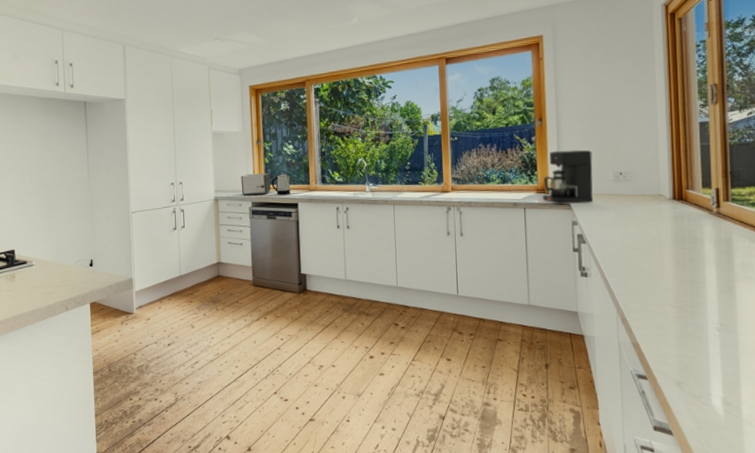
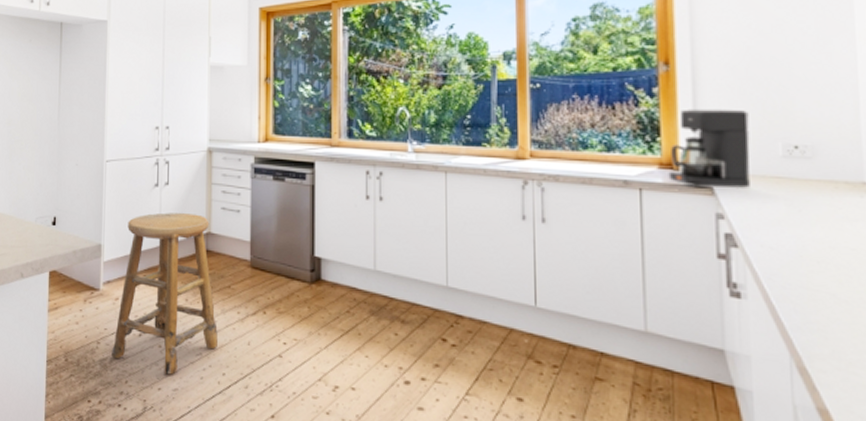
step stool: none [147,249,231,372] -> present [112,213,218,375]
toaster: present [241,173,271,196] -> none [242,120,280,149]
kettle: present [271,173,290,195] -> none [281,122,306,150]

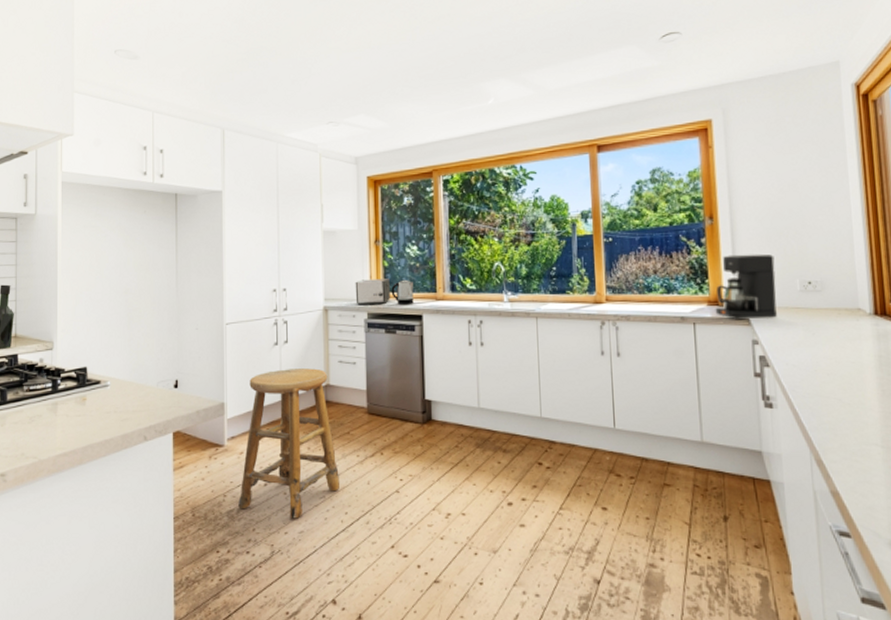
toaster: none [242,120,280,149] -> present [355,279,390,306]
kettle: none [281,122,306,150] -> present [391,279,414,304]

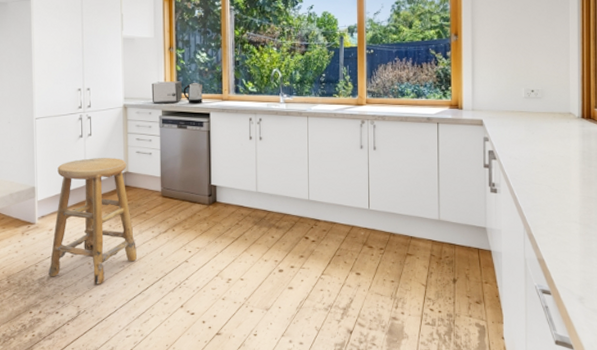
coffee maker: present [715,254,777,319] -> none [455,66,506,120]

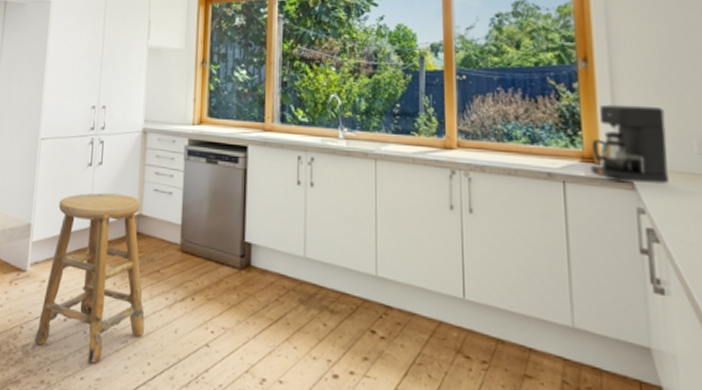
toaster: present [151,81,182,104] -> none [177,102,215,131]
kettle: present [183,82,202,104] -> none [215,105,240,133]
coffee maker: none [455,66,506,120] -> present [590,104,669,184]

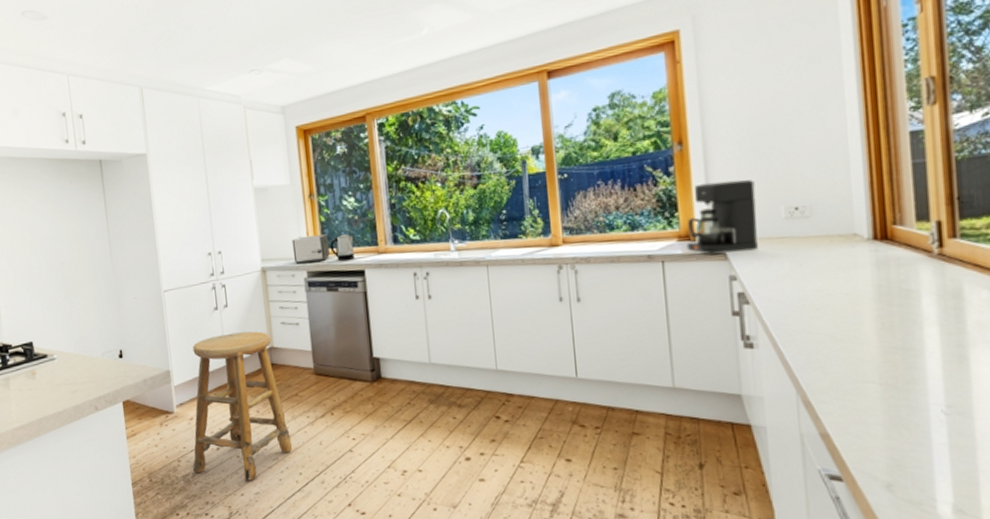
toaster: none [177,102,215,131] -> present [292,234,330,264]
kettle: none [215,105,240,133] -> present [330,234,355,261]

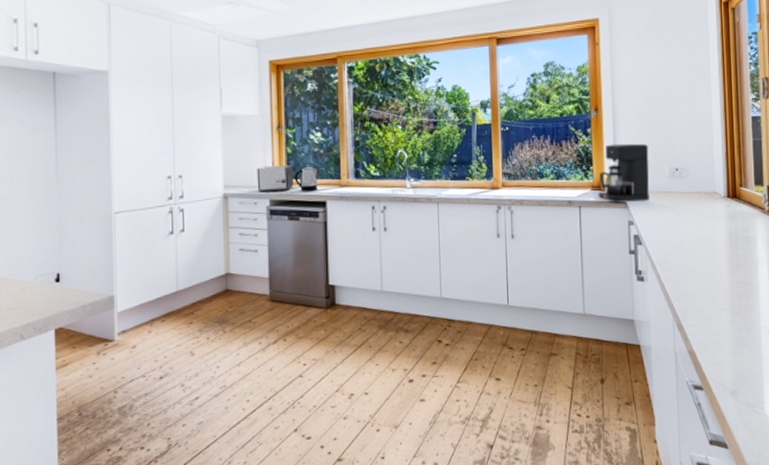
step stool: present [193,331,292,481] -> none [131,257,241,411]

